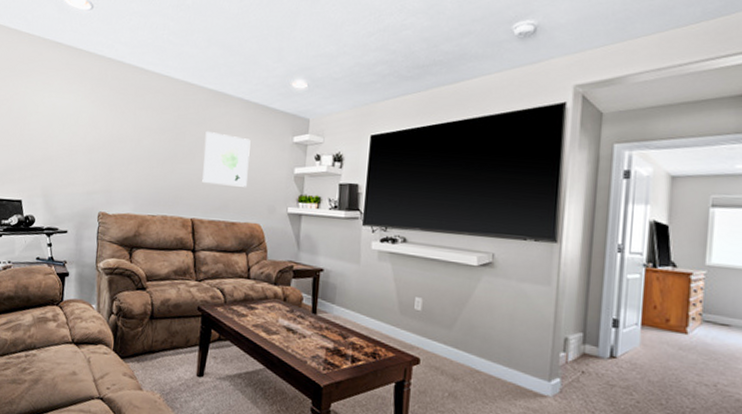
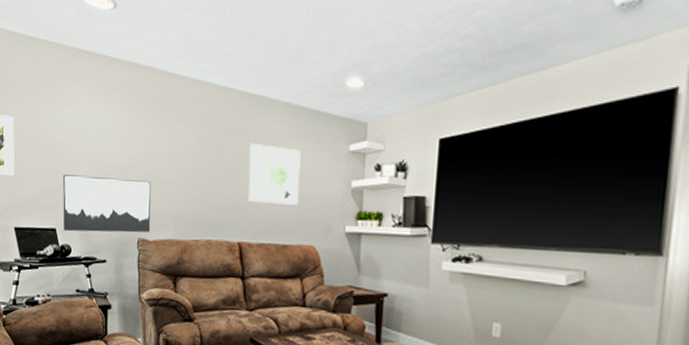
wall art: none [29,151,114,207] -> present [63,175,151,233]

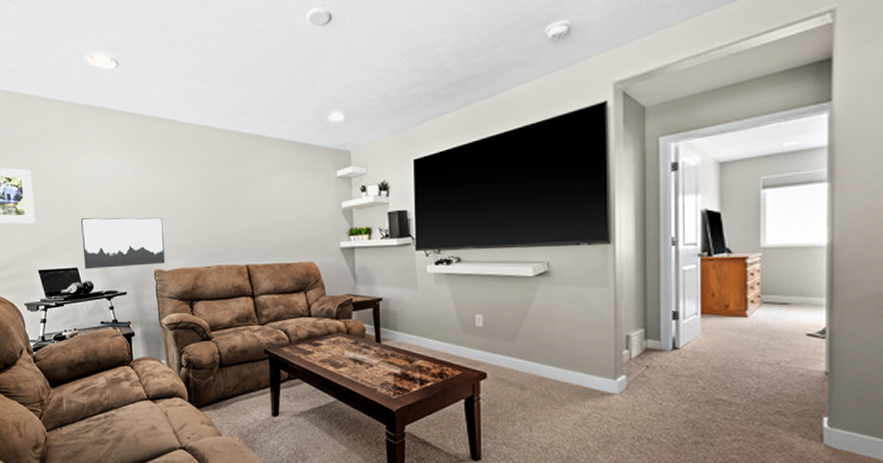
wall art: present [248,144,301,205] -> none [249,176,296,229]

